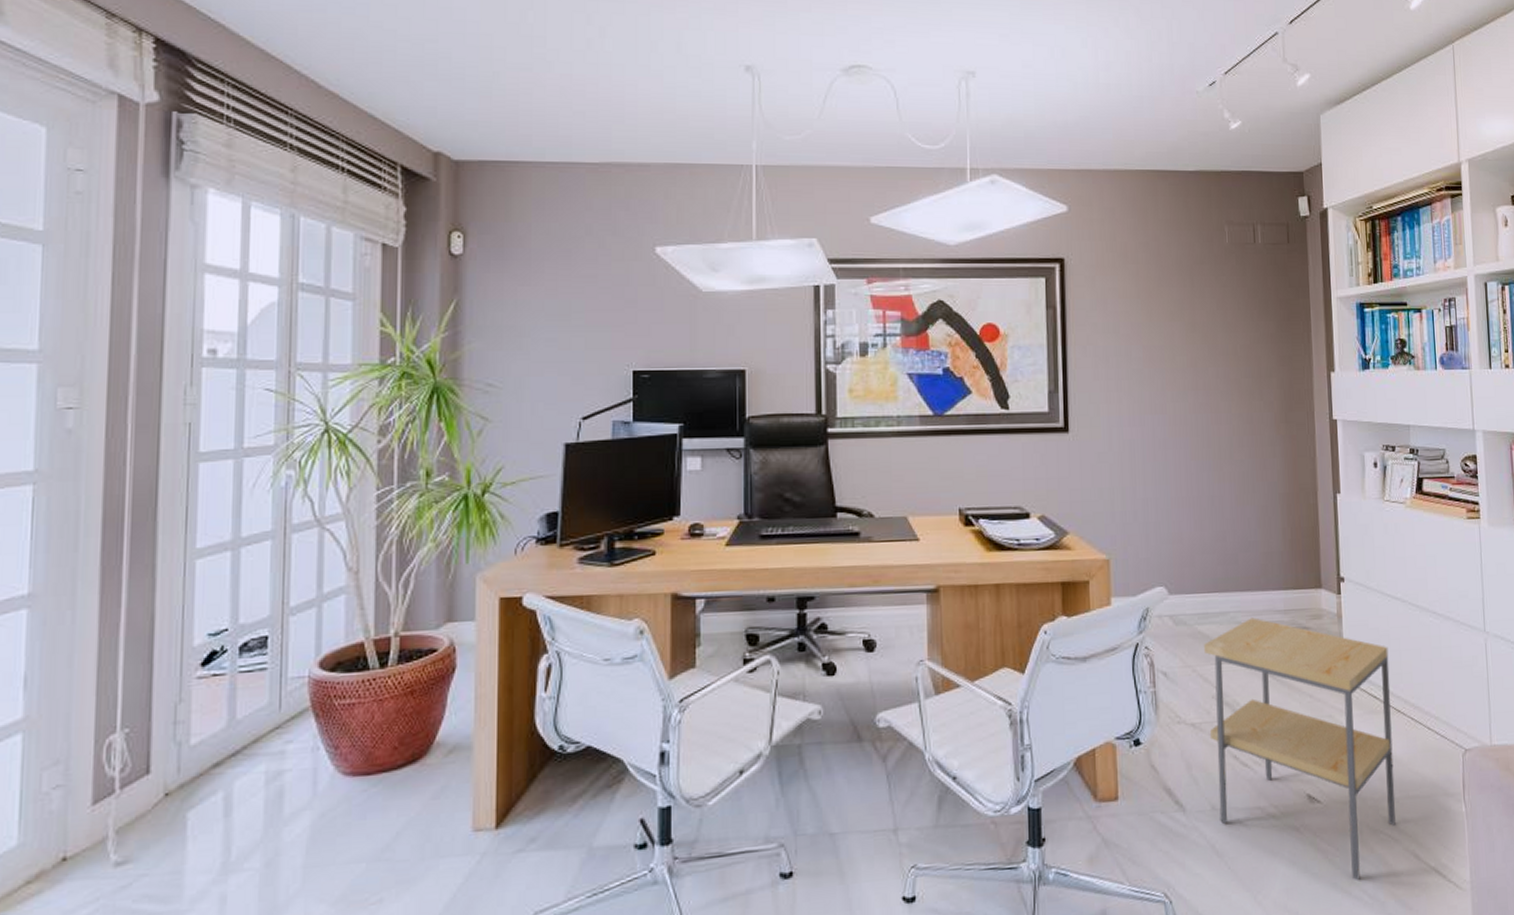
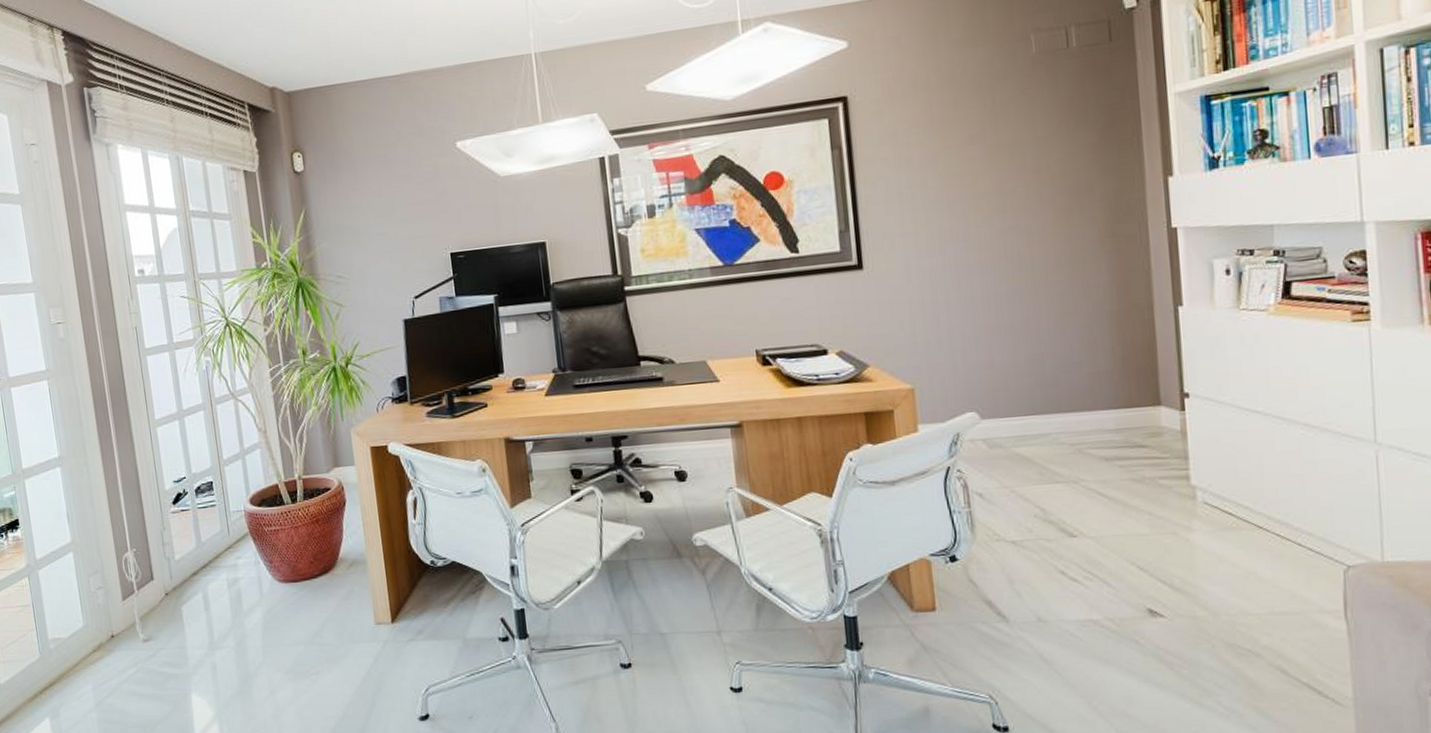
side table: present [1204,617,1396,880] -> none [1023,438,1257,692]

